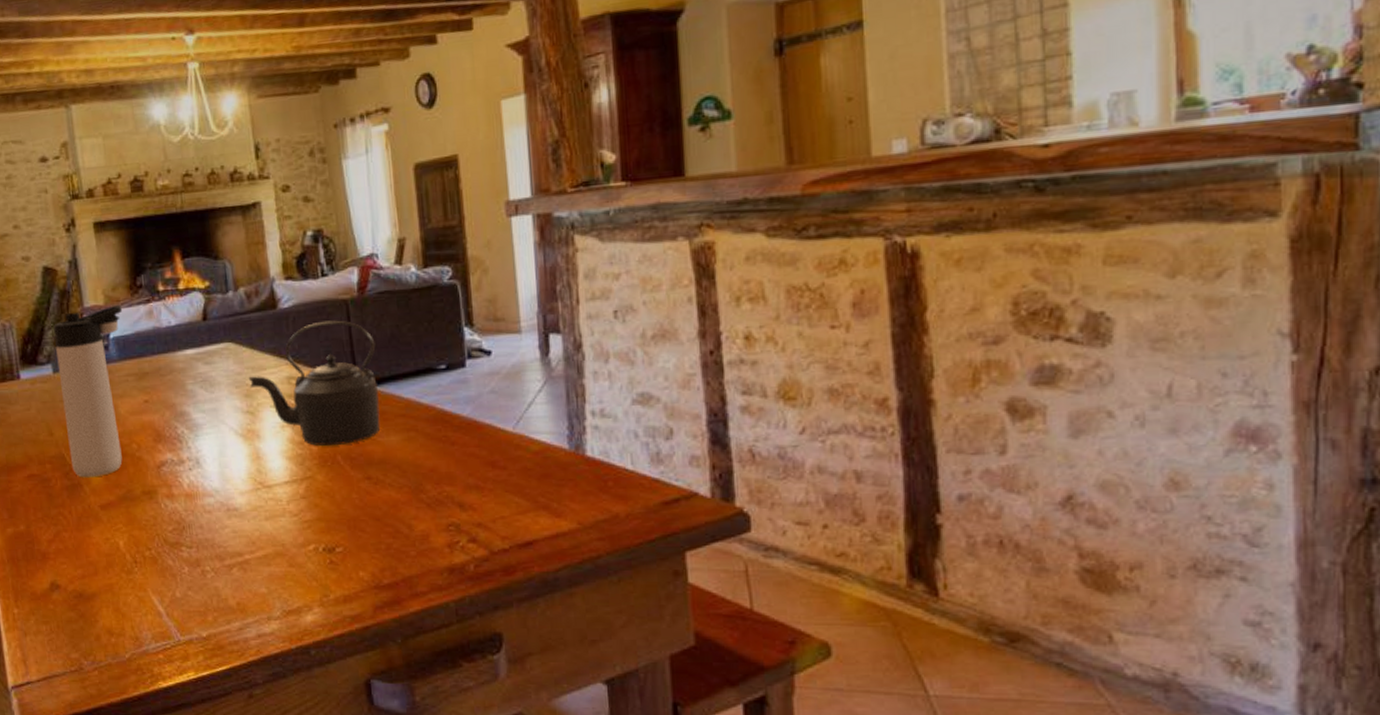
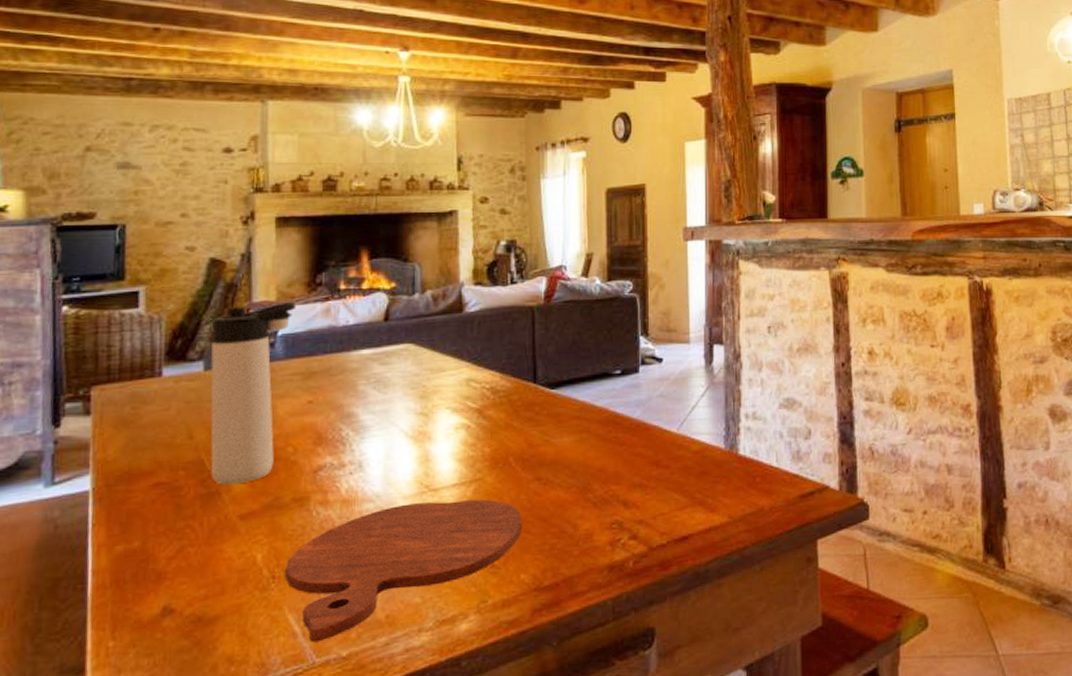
cutting board: none [143,497,357,622] -> present [284,499,522,643]
kettle: present [248,320,380,446] -> none [426,325,557,448]

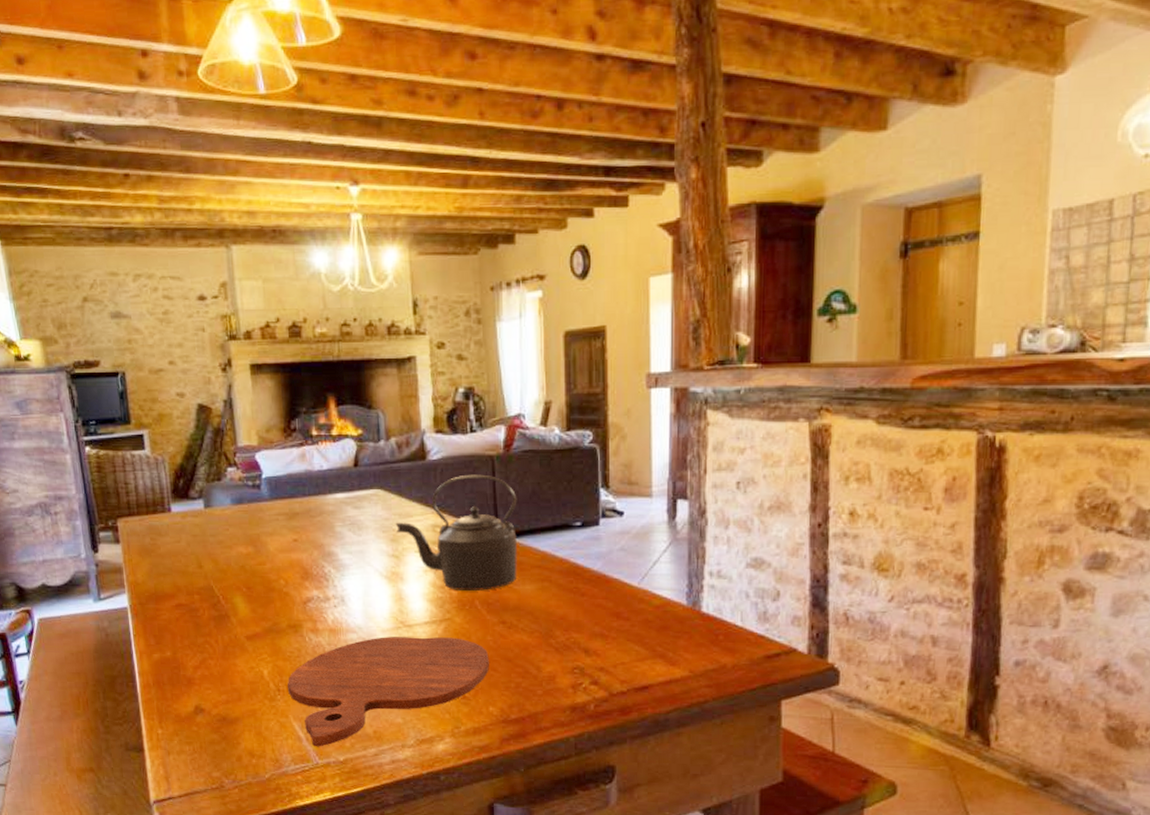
thermos bottle: present [210,302,297,485] -> none [206,447,276,610]
kettle: none [426,325,557,448] -> present [395,474,517,591]

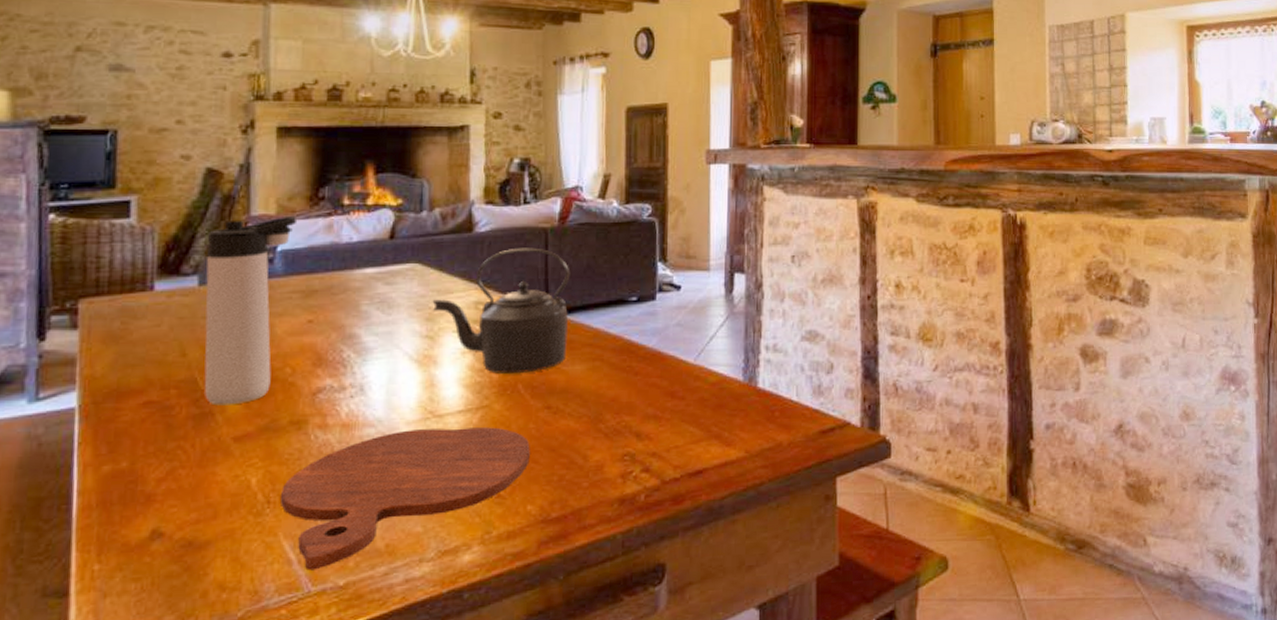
thermos bottle: none [206,447,276,610] -> present [204,217,298,406]

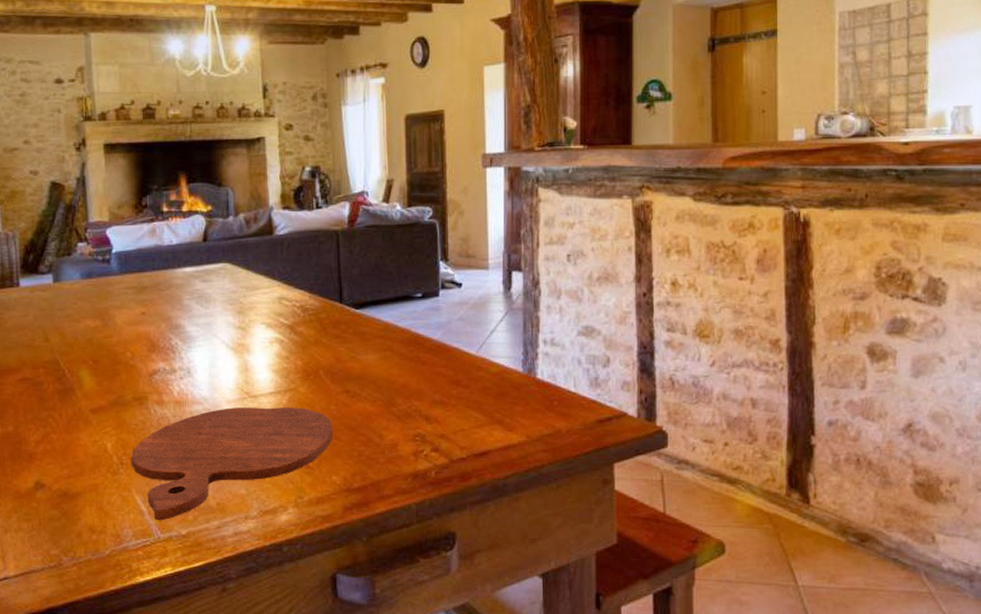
thermos bottle: present [204,217,298,406] -> none [57,223,127,383]
kettle: present [432,247,571,373] -> none [242,248,361,361]

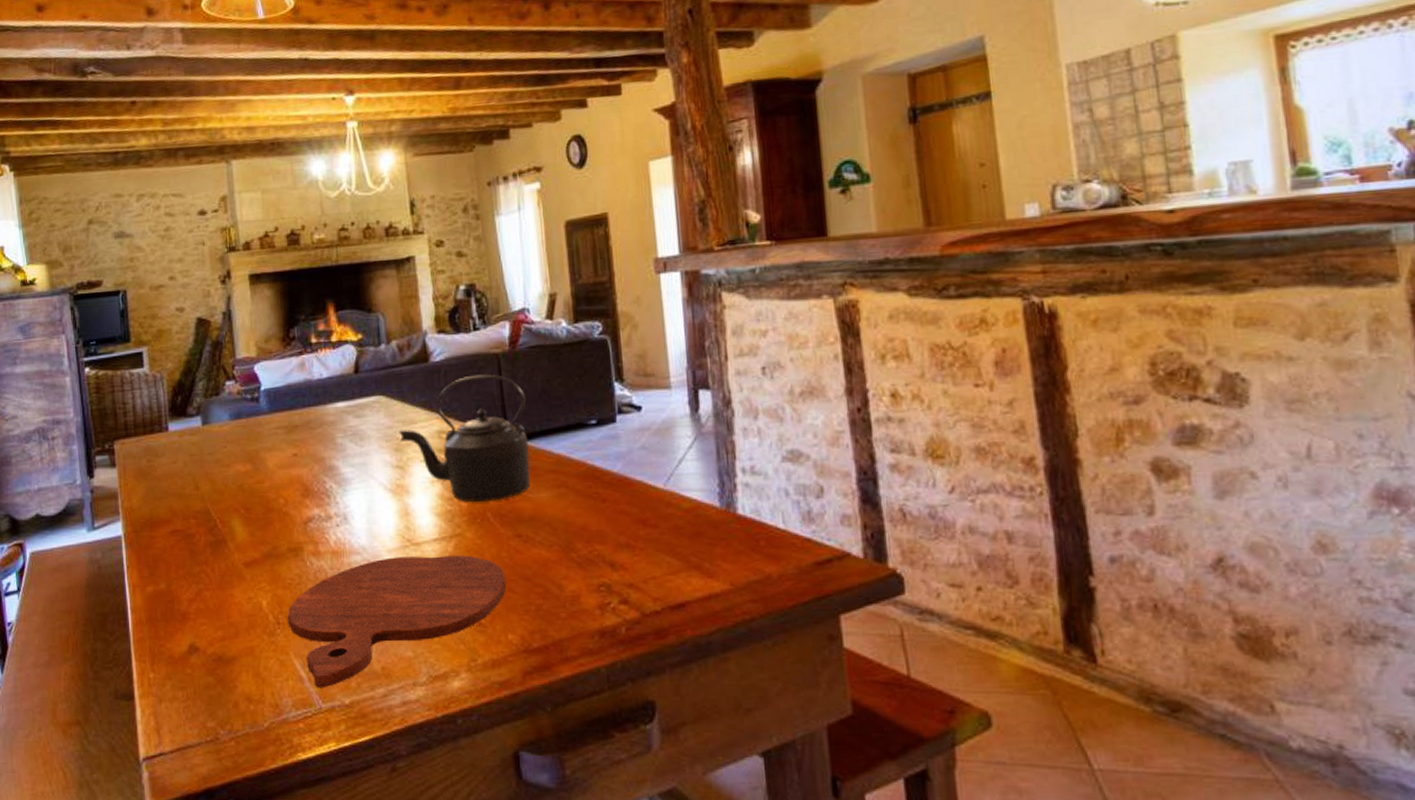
kettle: none [242,248,361,361] -> present [399,374,531,502]

